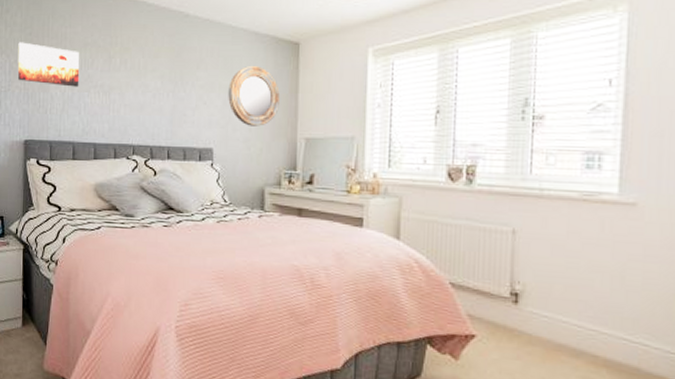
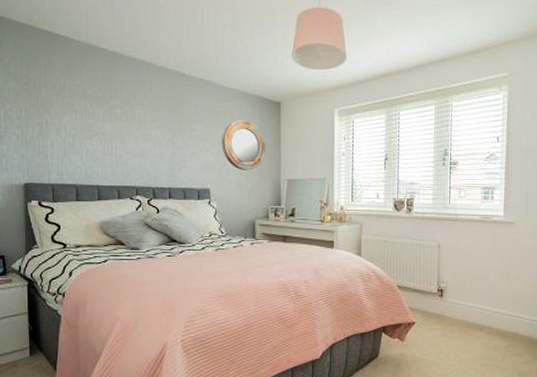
wall art: present [17,42,80,87] -> none [13,91,80,135]

